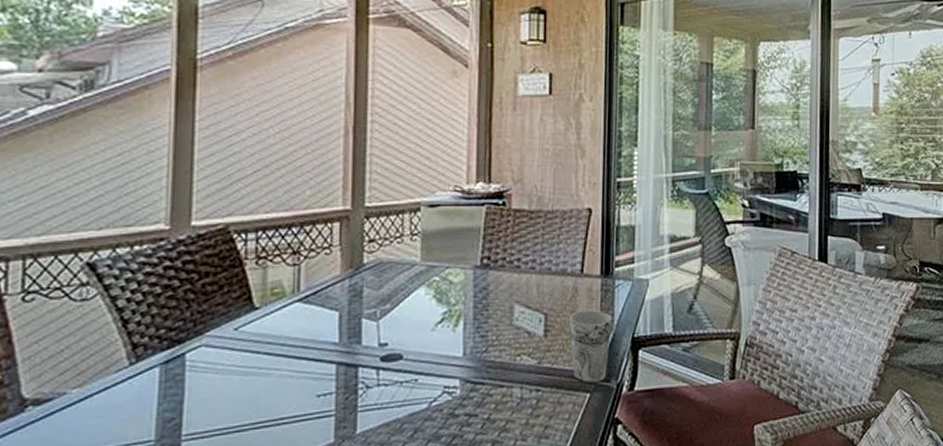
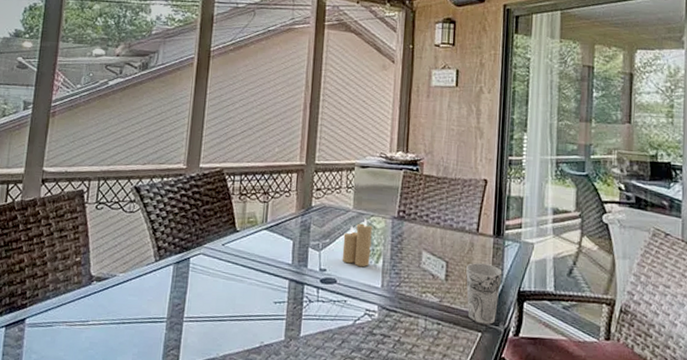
candle: none [408,272,448,335] -> present [342,218,373,267]

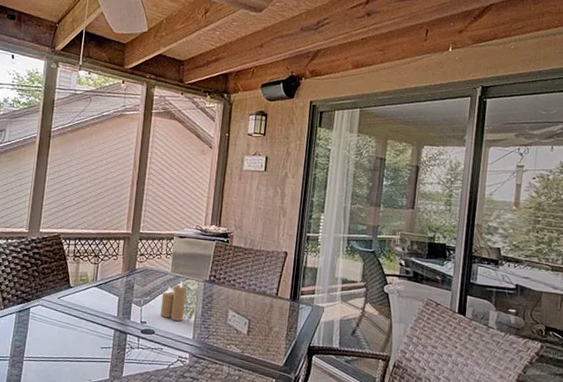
cup: present [466,263,503,325] -> none [265,321,296,373]

